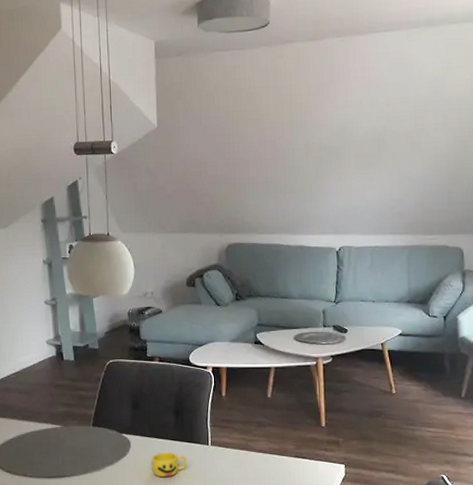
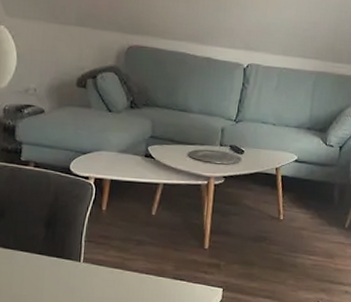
cup: present [151,452,187,478] -> none [11,266,54,295]

